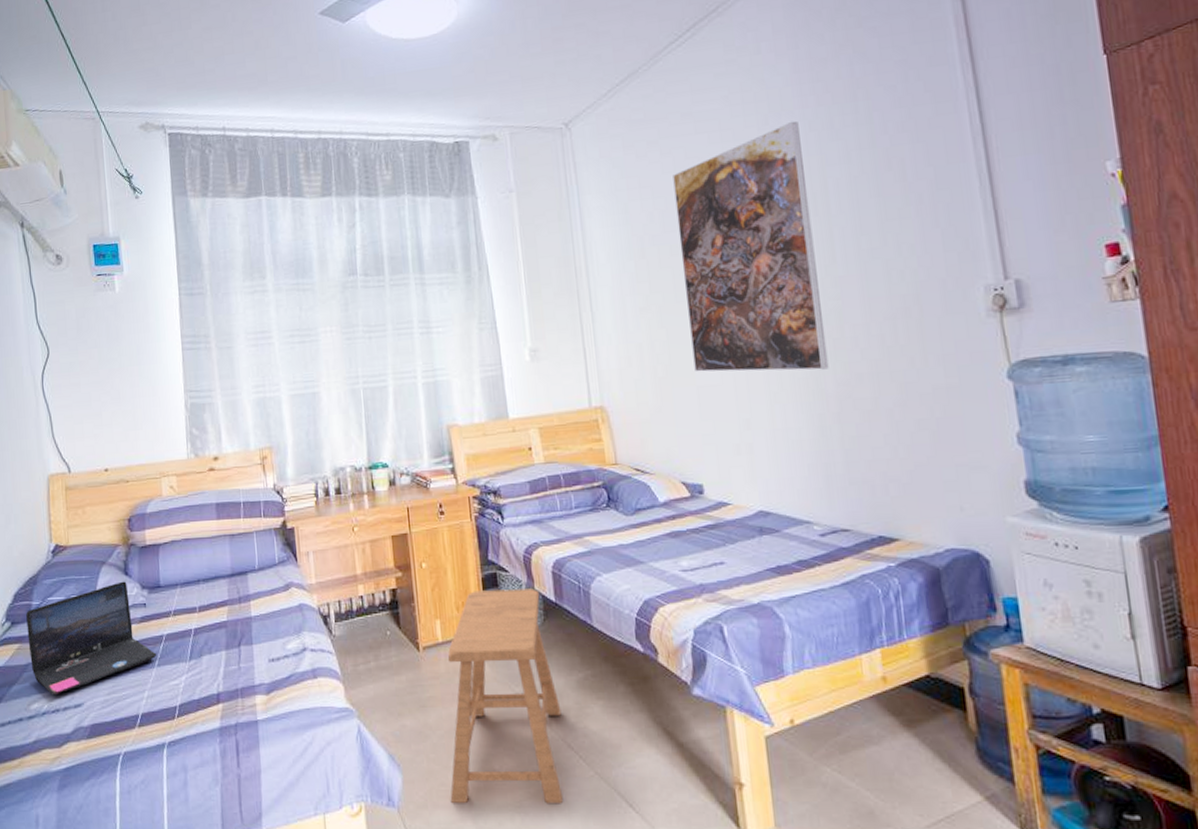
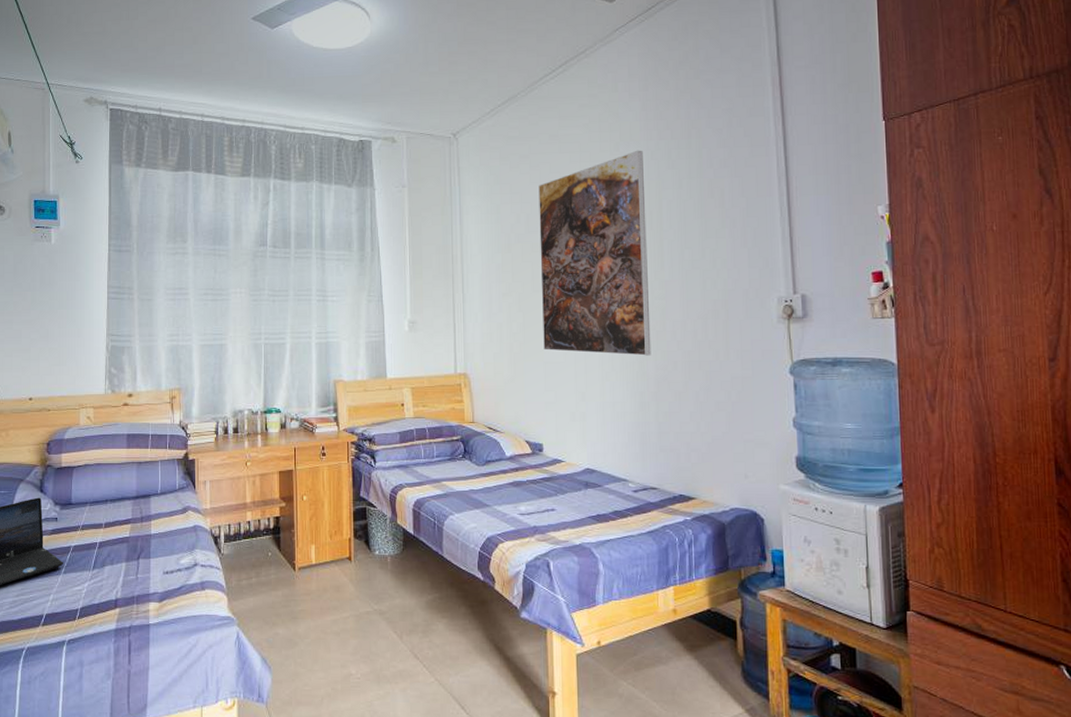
stool: present [447,588,564,804] -> none [312,522,411,705]

